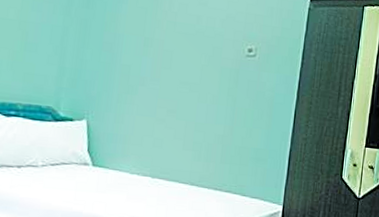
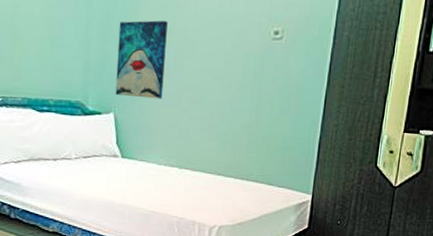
wall art: none [89,30,146,108] -> present [115,20,168,99]

